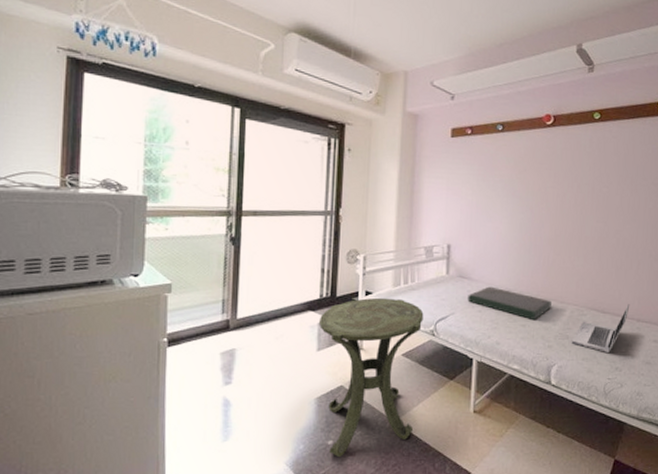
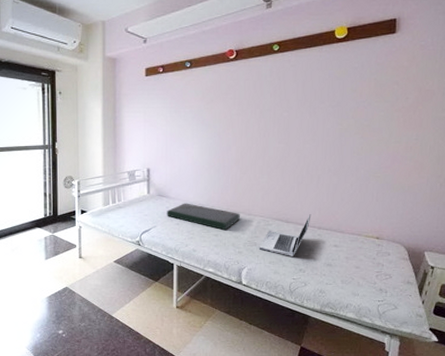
side table: present [318,297,424,457] -> none [45,215,130,343]

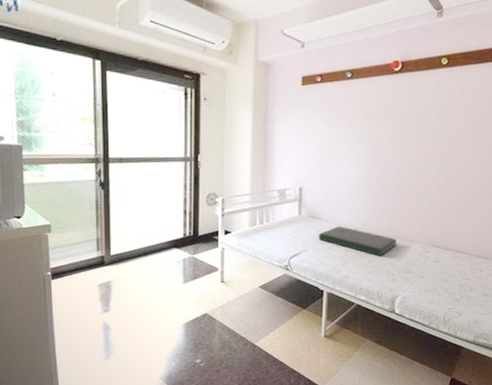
laptop: present [259,214,312,256] -> none [414,242,471,285]

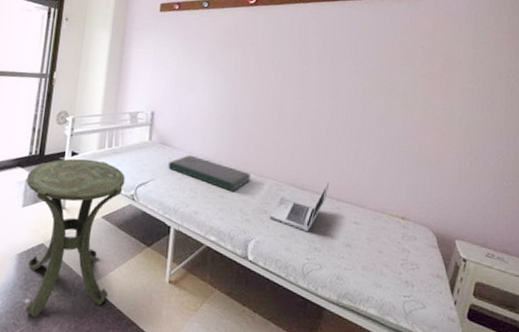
side table: none [183,236,278,373] -> present [25,158,125,317]
laptop: none [414,242,471,285] -> present [269,182,330,231]

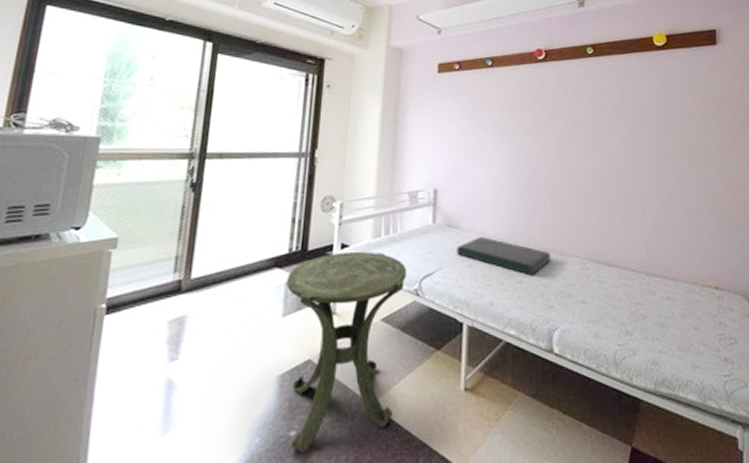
laptop: present [269,182,330,231] -> none [574,255,637,313]

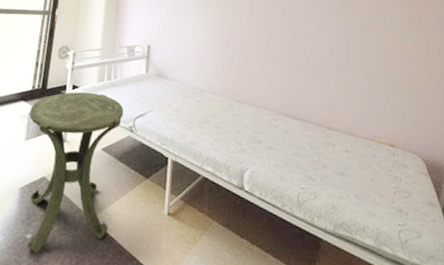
cushion: present [456,236,550,275] -> none [164,86,243,121]

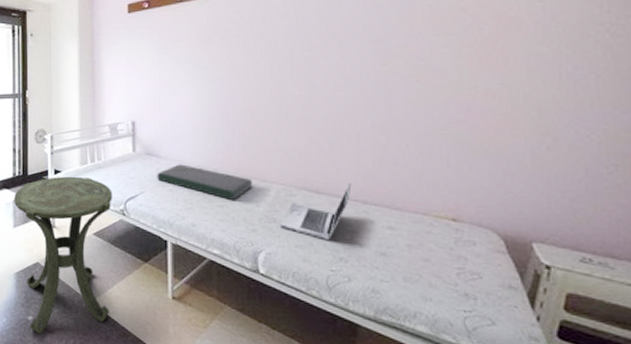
cushion: none [164,86,243,121] -> present [157,164,252,200]
laptop: none [263,111,320,160] -> present [279,183,352,240]

